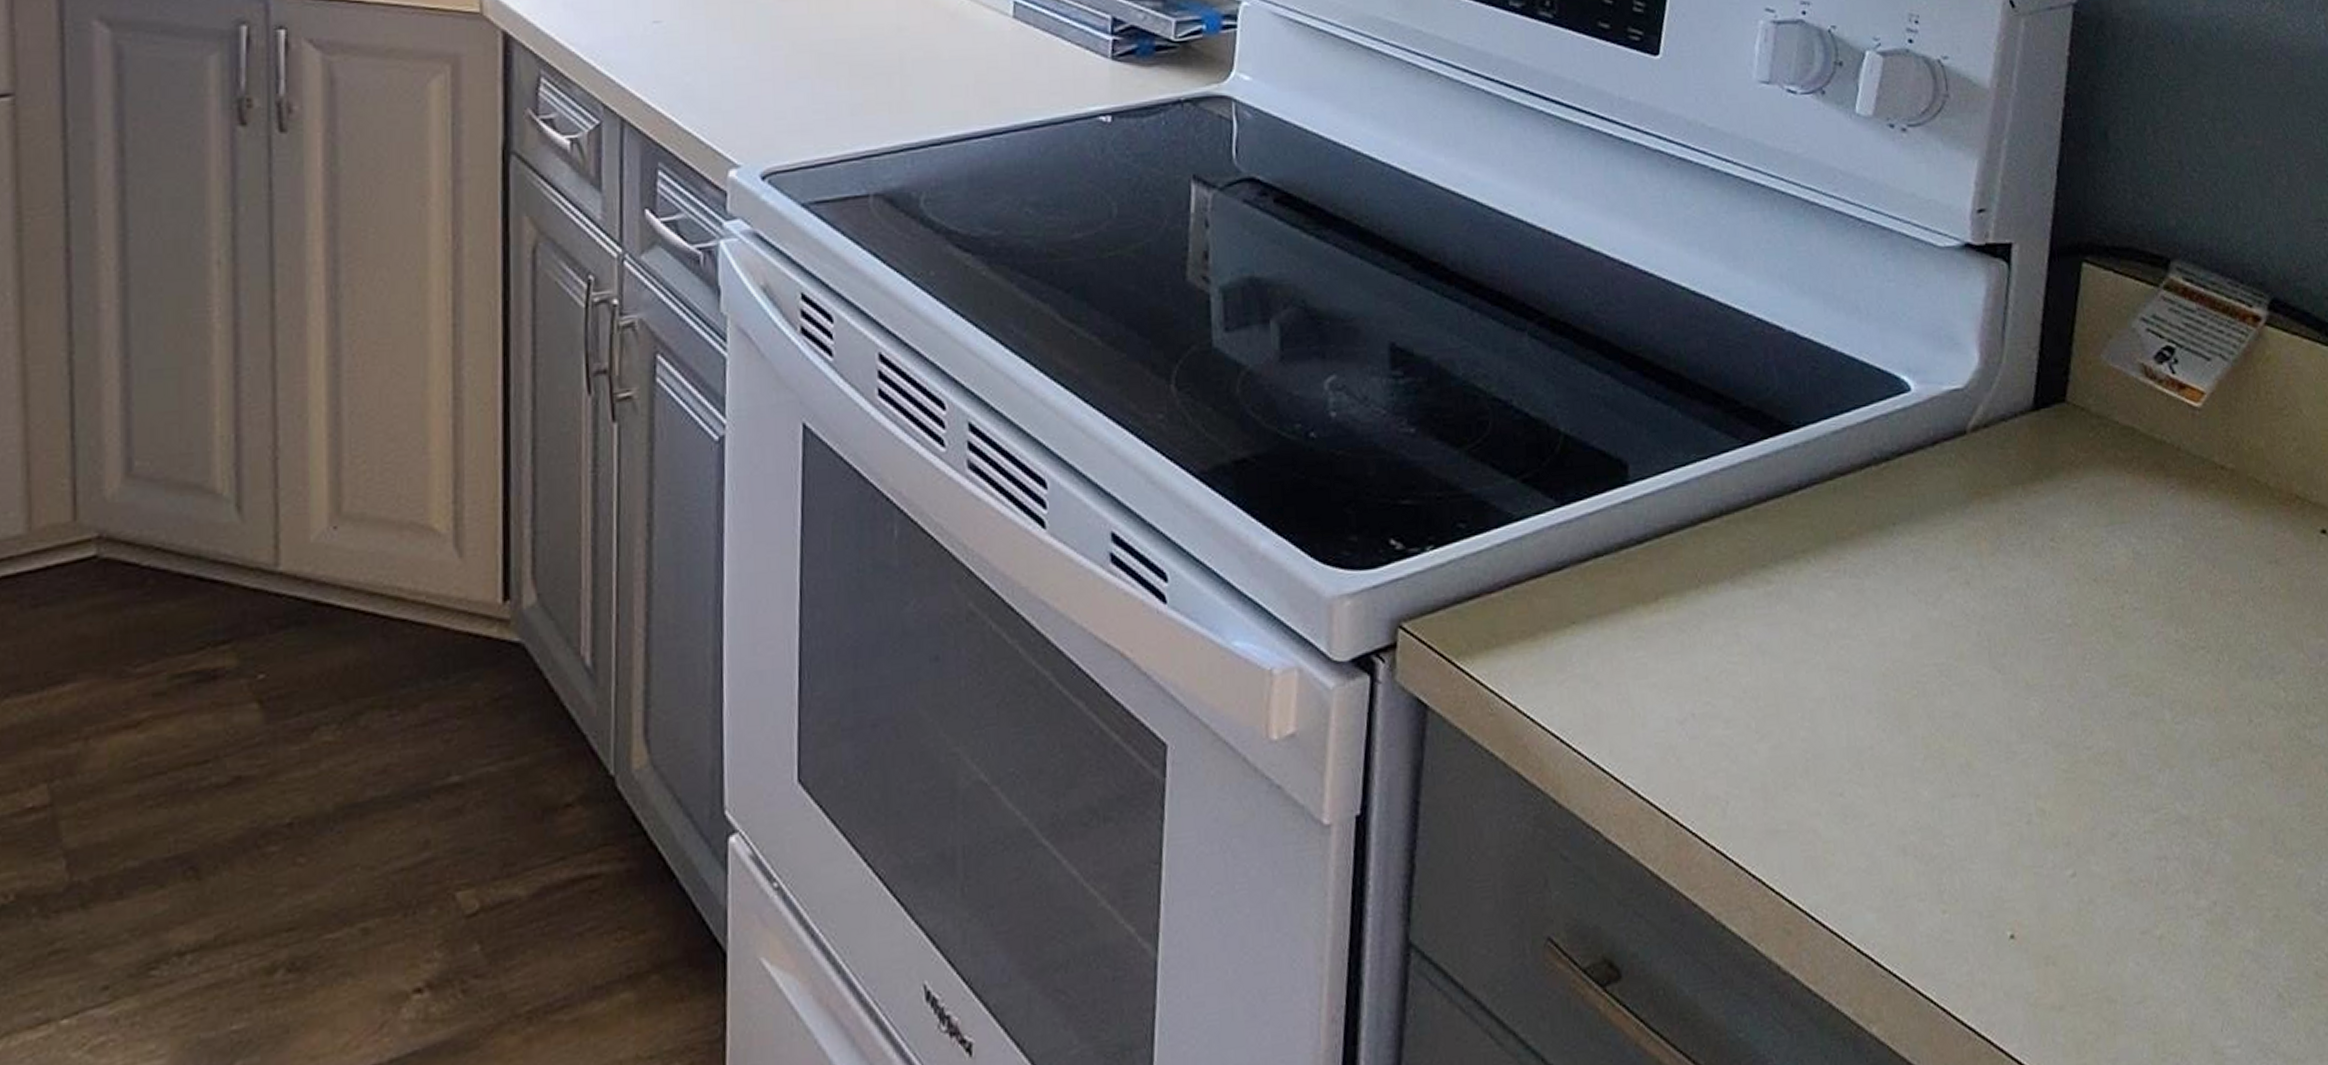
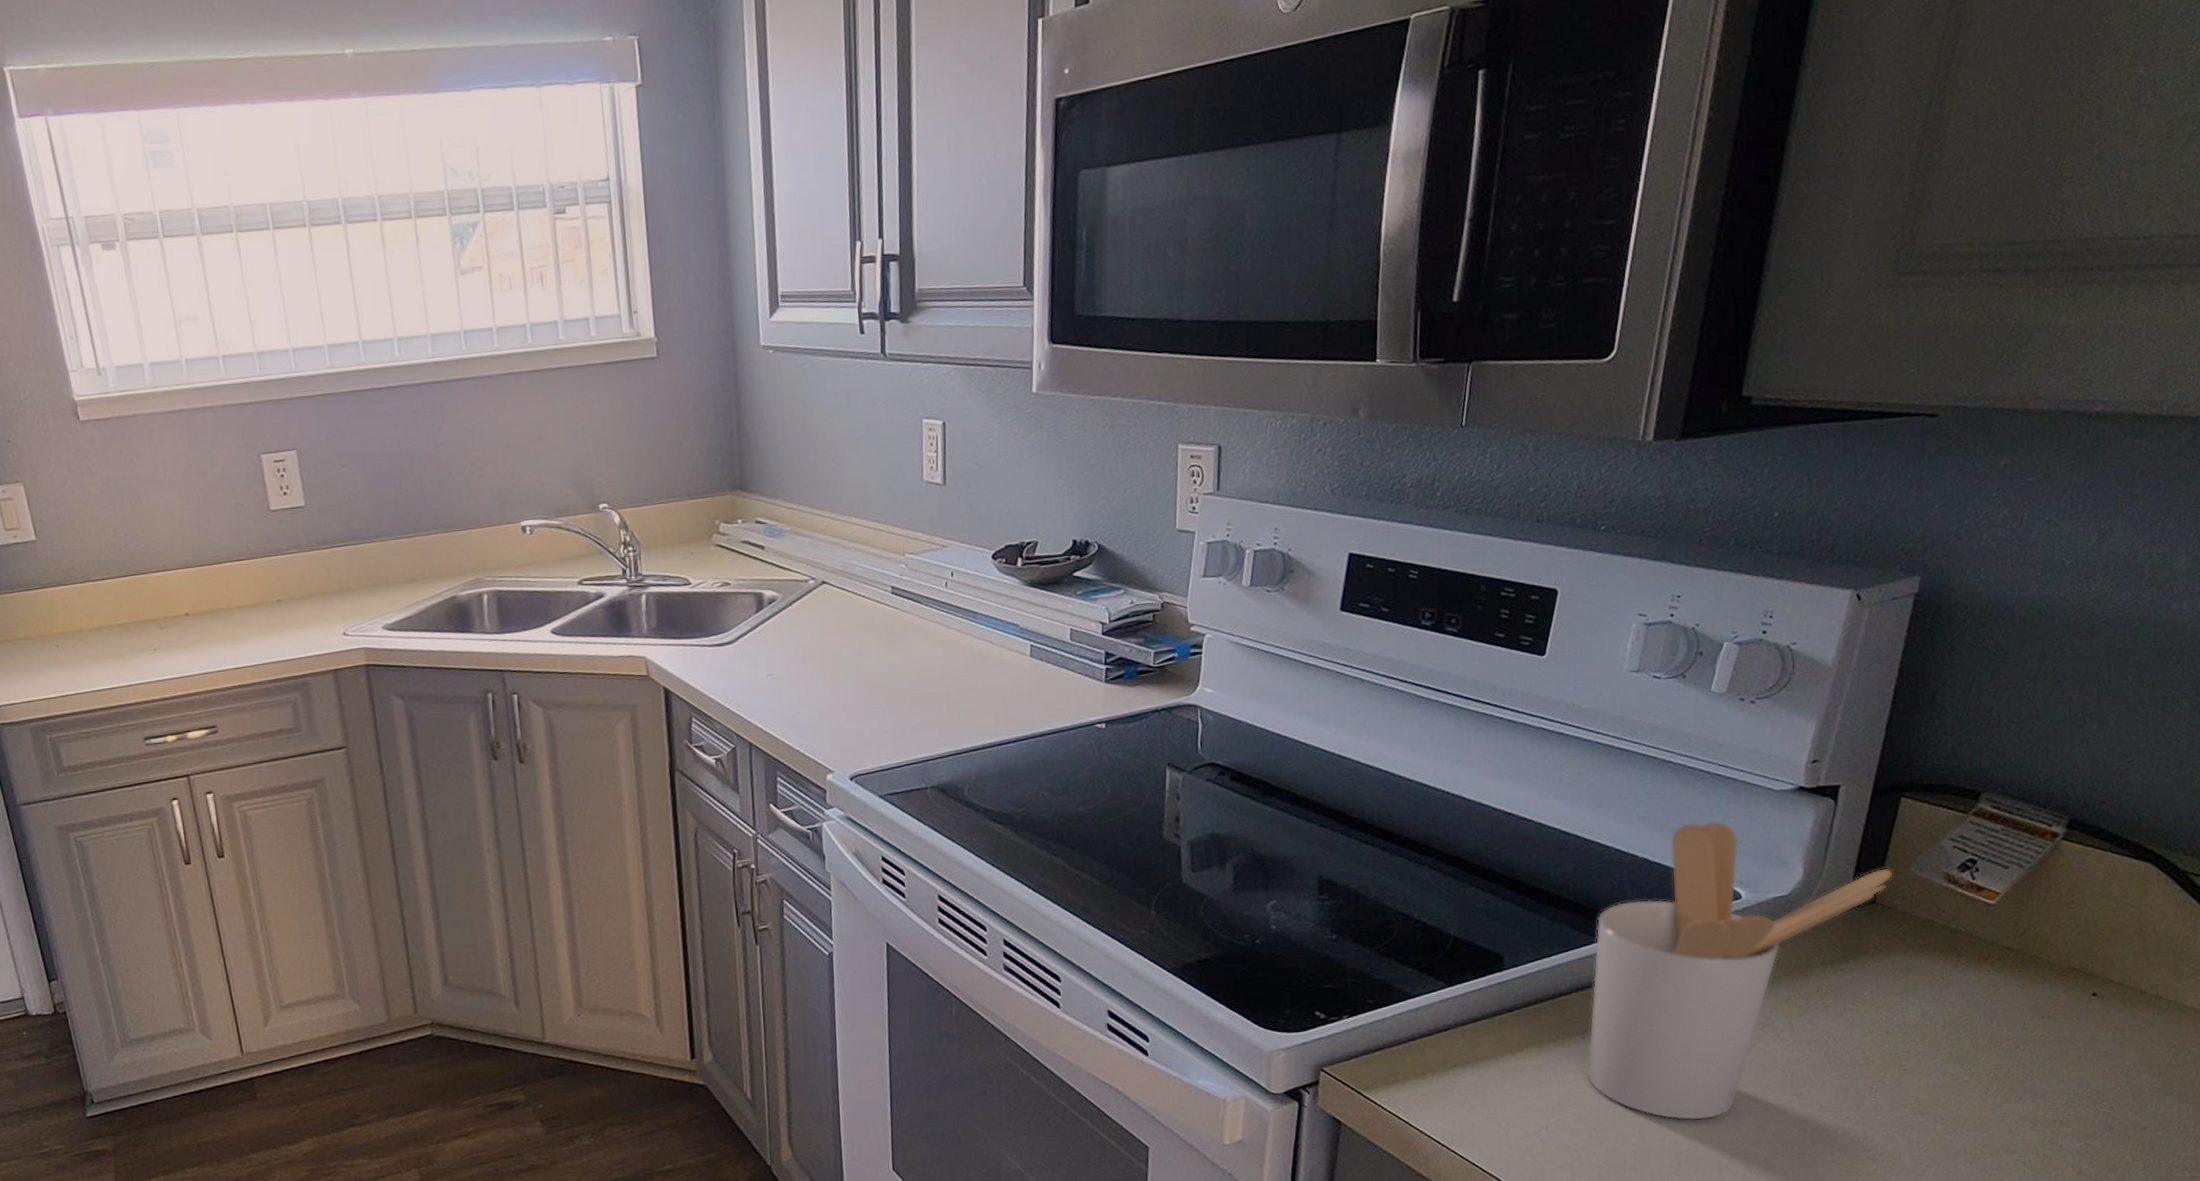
utensil holder: none [1739,284,2082,705] -> present [1586,820,1893,1121]

